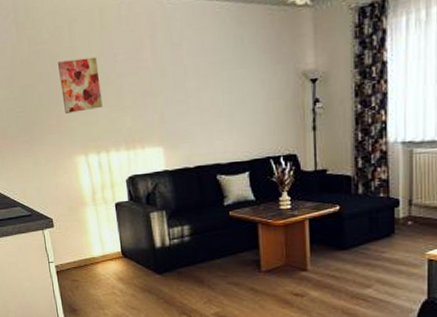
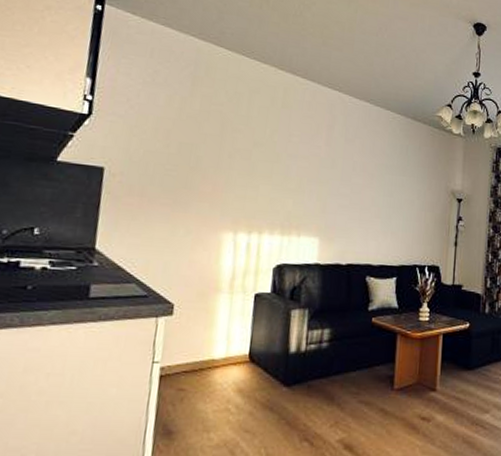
wall art: present [58,56,103,114] -> none [223,127,271,185]

